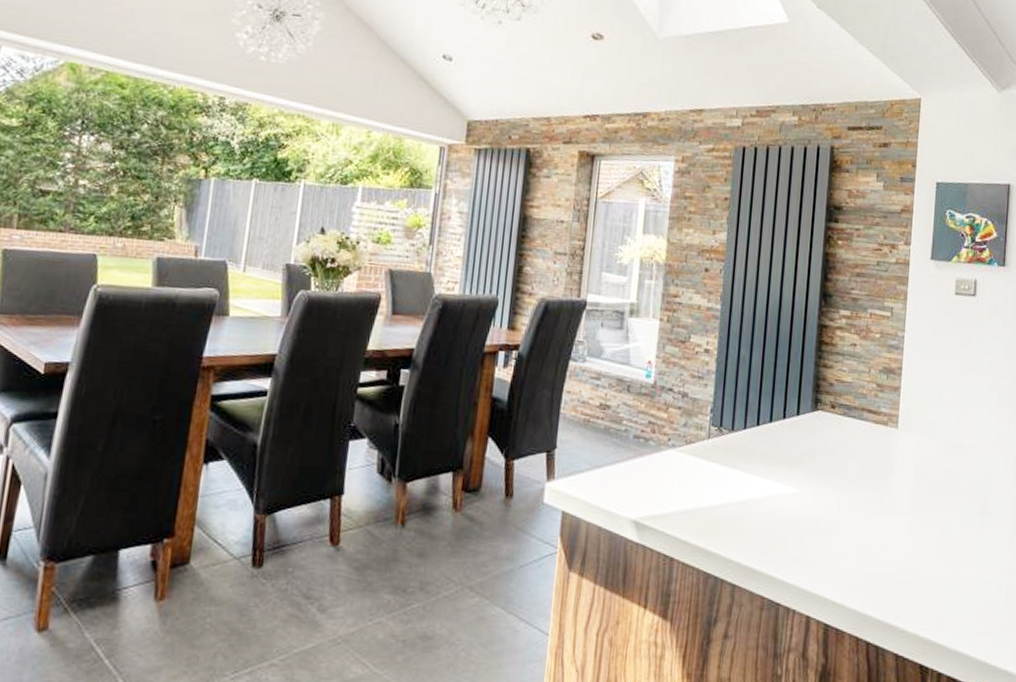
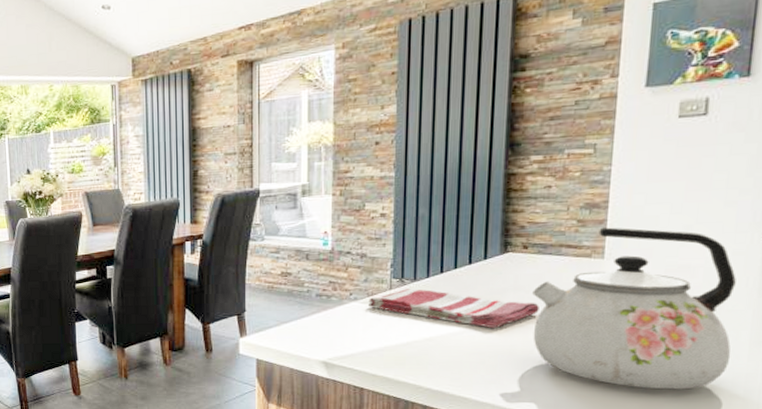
dish towel: none [686,440,843,496] -> present [368,289,539,329]
kettle: none [837,395,999,580] -> present [532,227,736,390]

